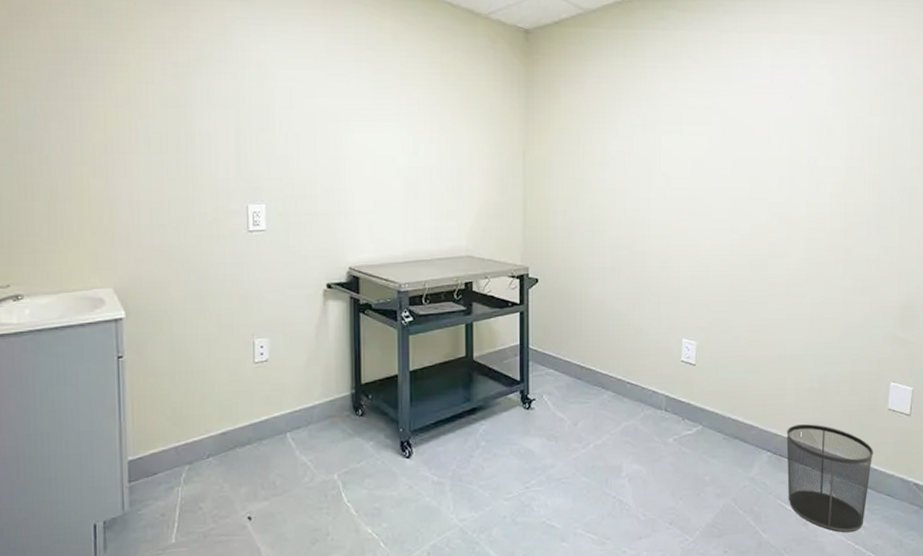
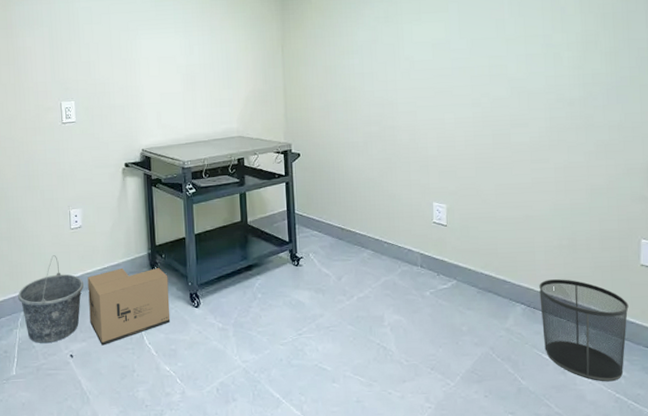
bucket: none [182,395,268,503] -> present [18,255,84,343]
cardboard box: none [273,410,376,505] -> present [87,267,171,346]

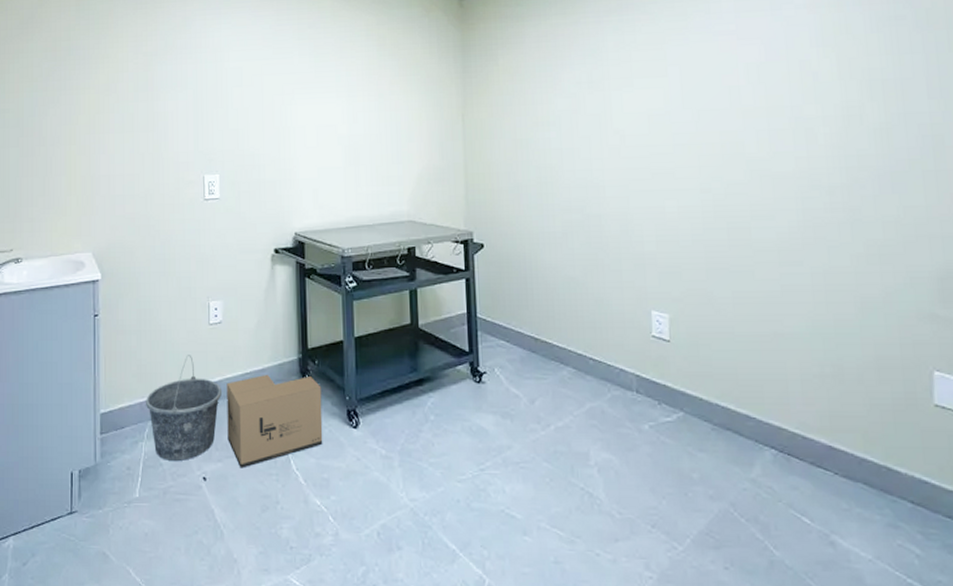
waste bin: present [539,279,629,382] -> none [794,418,920,561]

